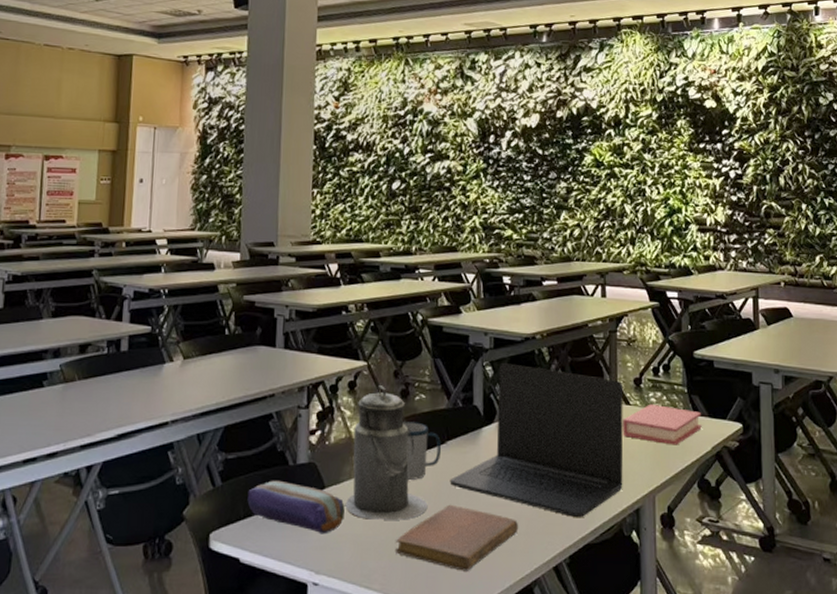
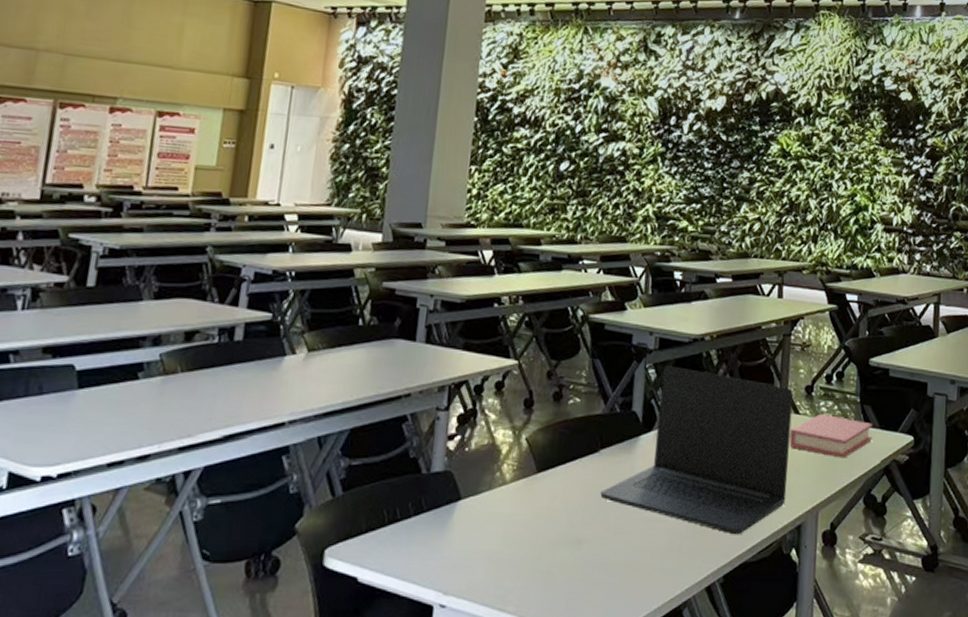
pencil case: present [247,480,345,534] -> none [371,490,482,551]
canister: present [345,385,428,520] -> none [482,387,575,536]
notebook: present [394,504,519,571] -> none [534,518,672,592]
mug: present [403,422,441,480] -> none [553,427,594,492]

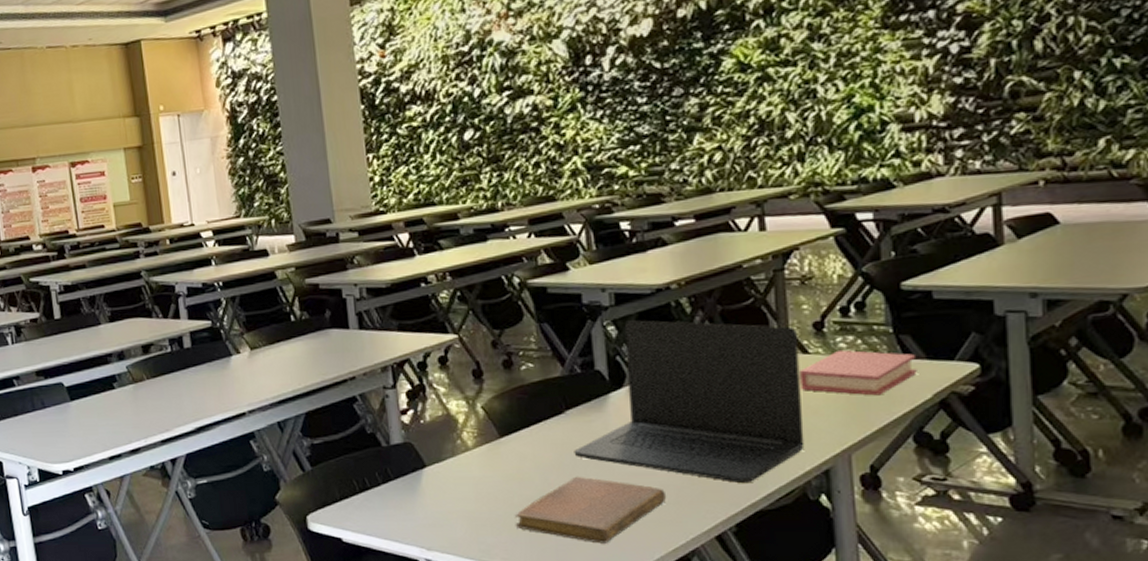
notebook: none [534,518,672,592] -> present [514,476,667,544]

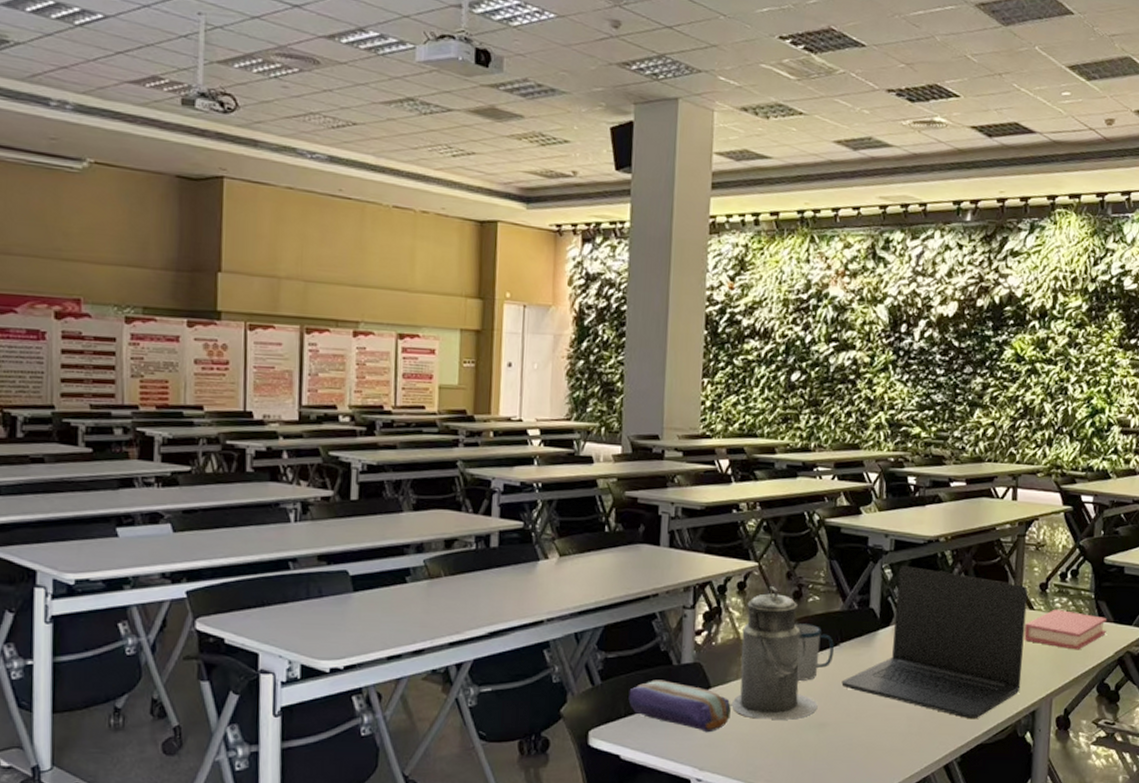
pencil case: none [341,462,452,512] -> present [628,679,731,733]
canister: none [451,358,550,496] -> present [731,587,818,720]
mug: none [509,393,559,453] -> present [794,623,834,681]
notebook: present [514,476,667,544] -> none [781,705,911,769]

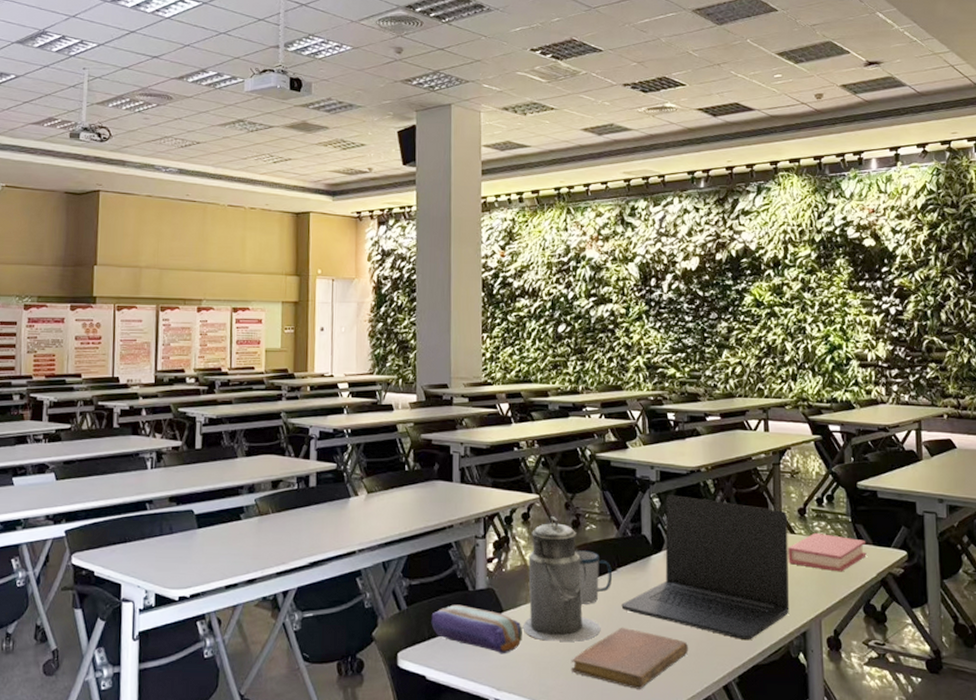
notebook: none [781,705,911,769] -> present [570,627,689,689]

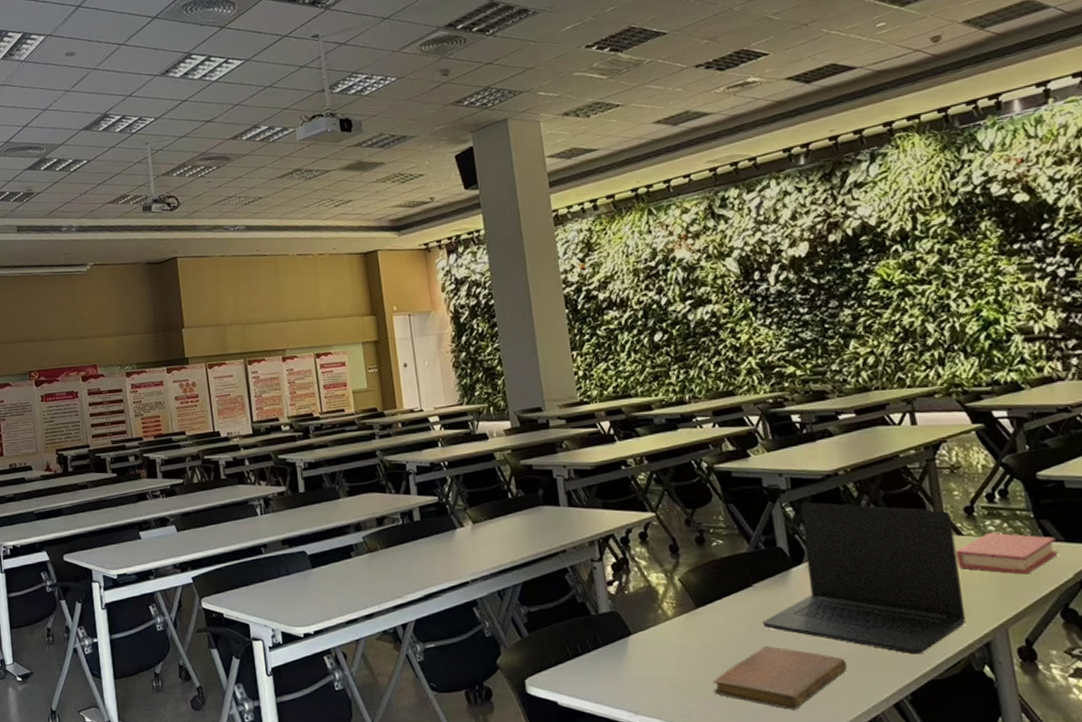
pencil case: present [431,604,522,654] -> none [555,629,656,678]
canister: present [522,517,601,641] -> none [652,534,742,663]
mug: present [575,550,612,604] -> none [702,567,749,623]

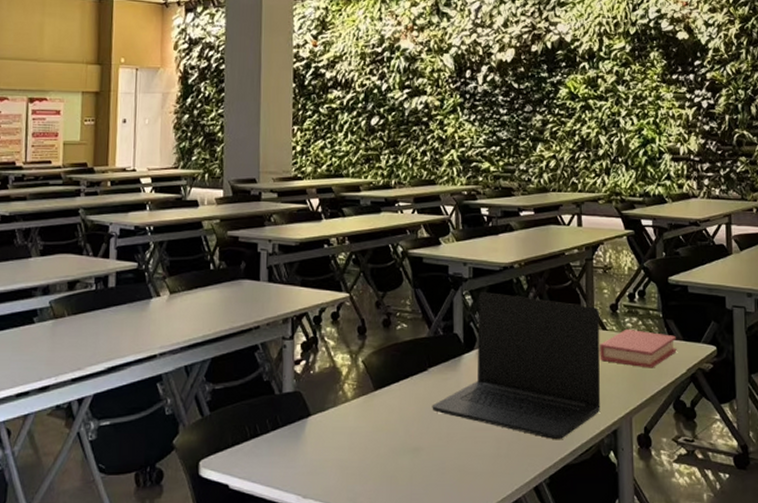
notebook: present [712,645,848,710] -> none [379,429,500,493]

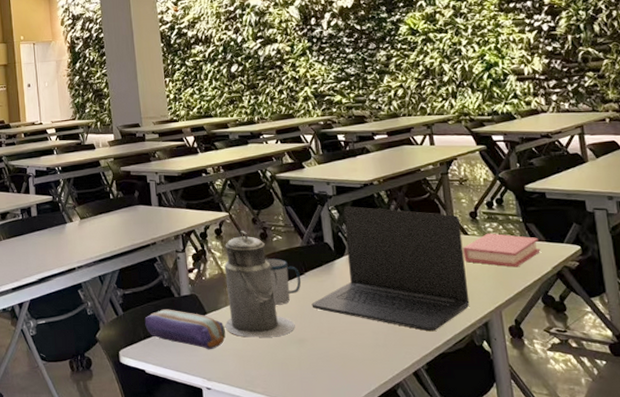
pencil case: none [235,409,330,460] -> present [144,309,226,350]
canister: none [330,316,411,445] -> present [224,231,295,337]
mug: none [385,350,423,406] -> present [265,258,301,305]

